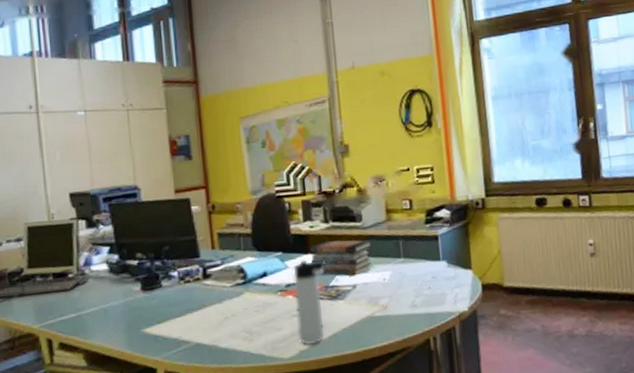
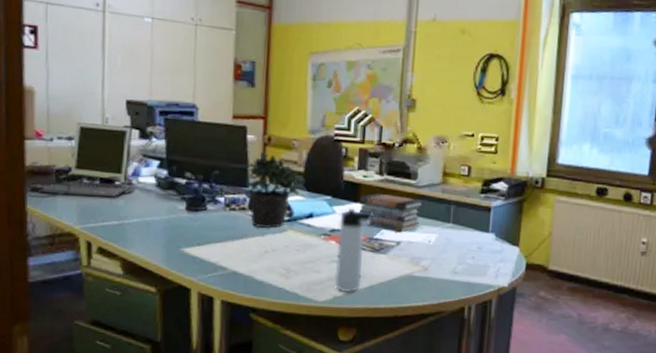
potted plant: none [195,219,254,296] -> present [244,151,306,229]

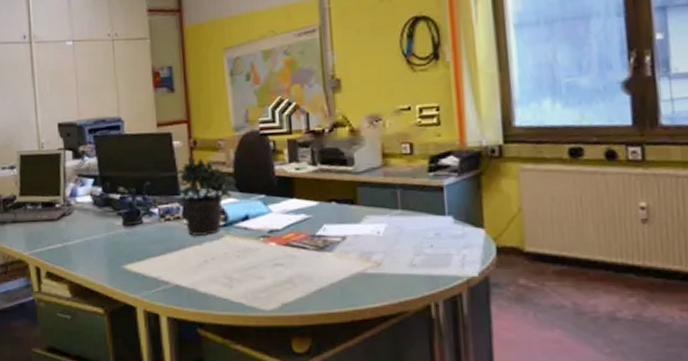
thermos bottle: present [334,208,374,293] -> none [277,204,313,299]
book stack: present [359,193,423,233] -> none [295,185,365,226]

